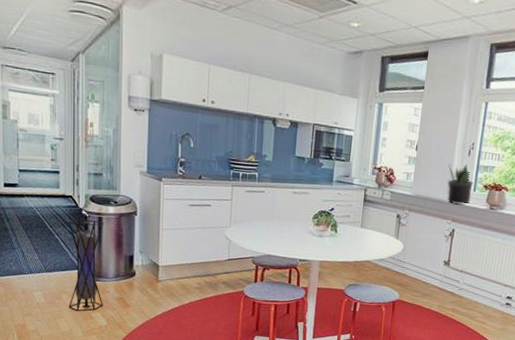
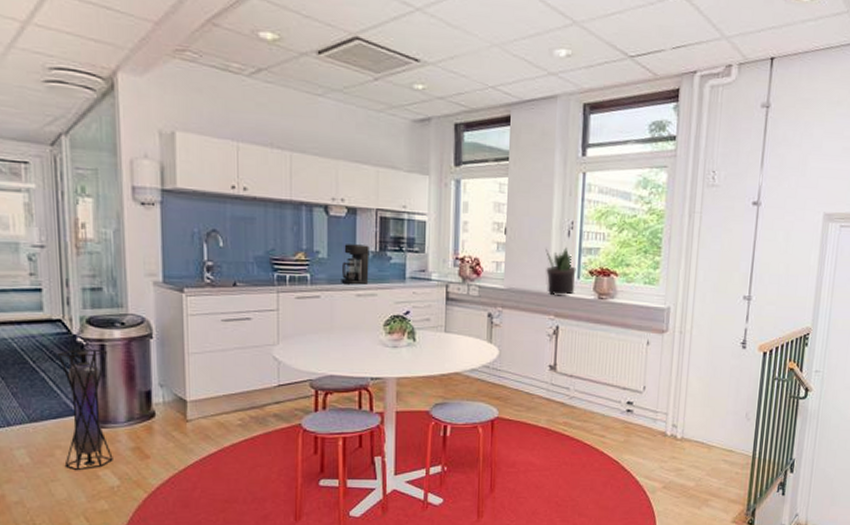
coffee maker: none [282,151,306,185] -> present [341,244,369,286]

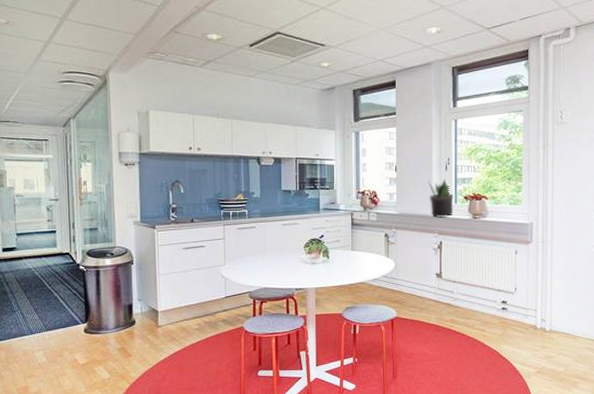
lantern: present [58,348,113,471] -> none [67,274,105,367]
coffee maker: present [341,244,369,286] -> none [271,186,292,217]

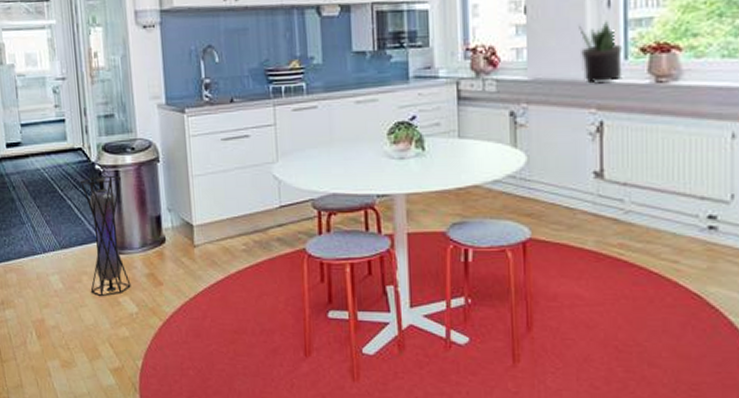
lantern: none [67,274,105,367] -> present [81,175,131,297]

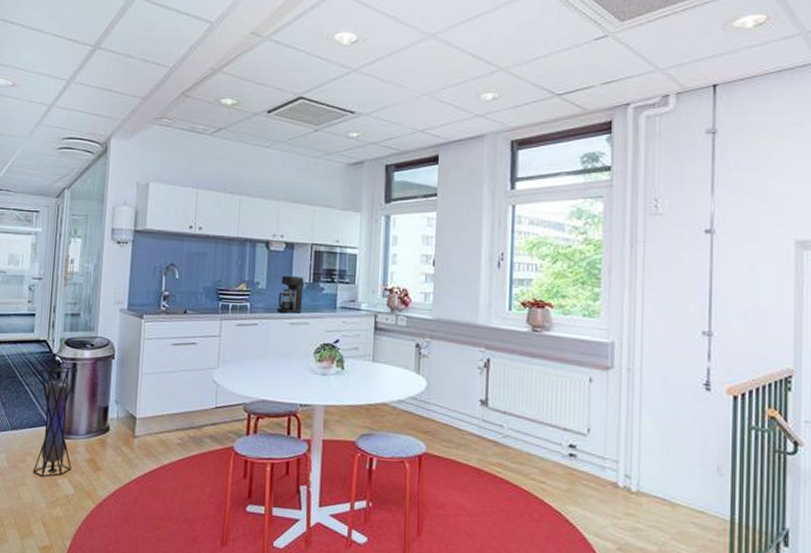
coffee maker: none [338,44,369,91] -> present [277,276,304,315]
planter: present [579,21,622,82] -> none [475,279,507,327]

